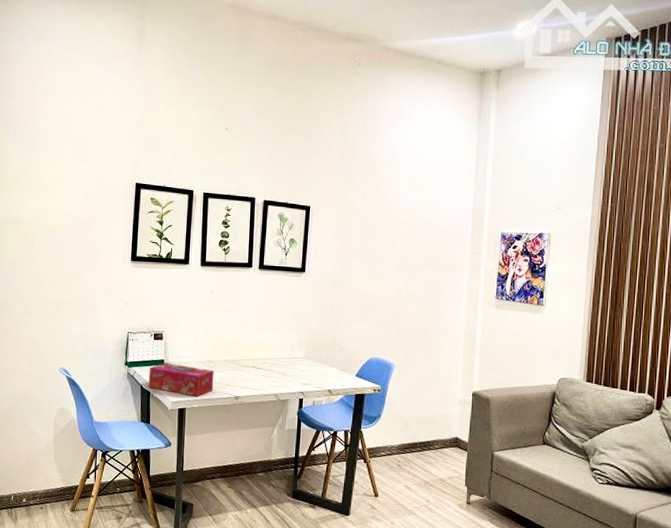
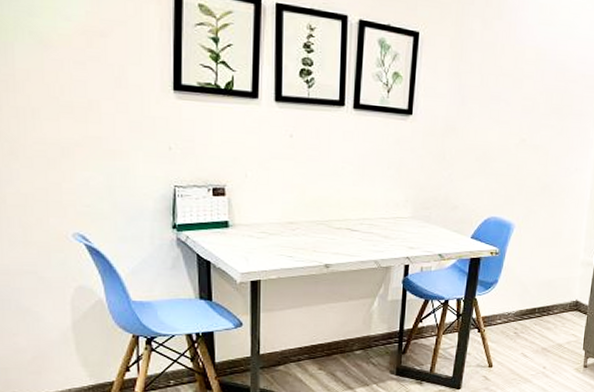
tissue box: present [148,363,214,397] -> none [208,225,297,267]

